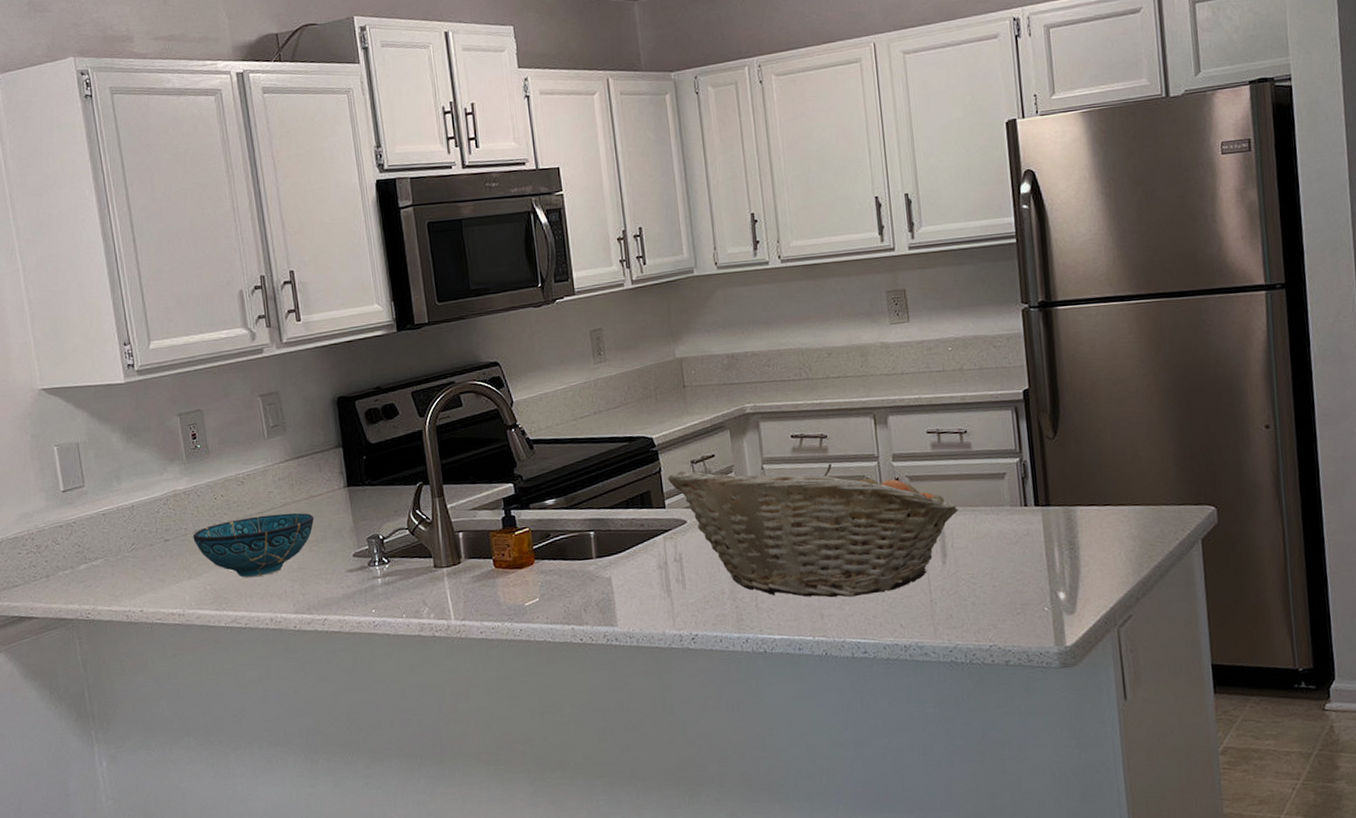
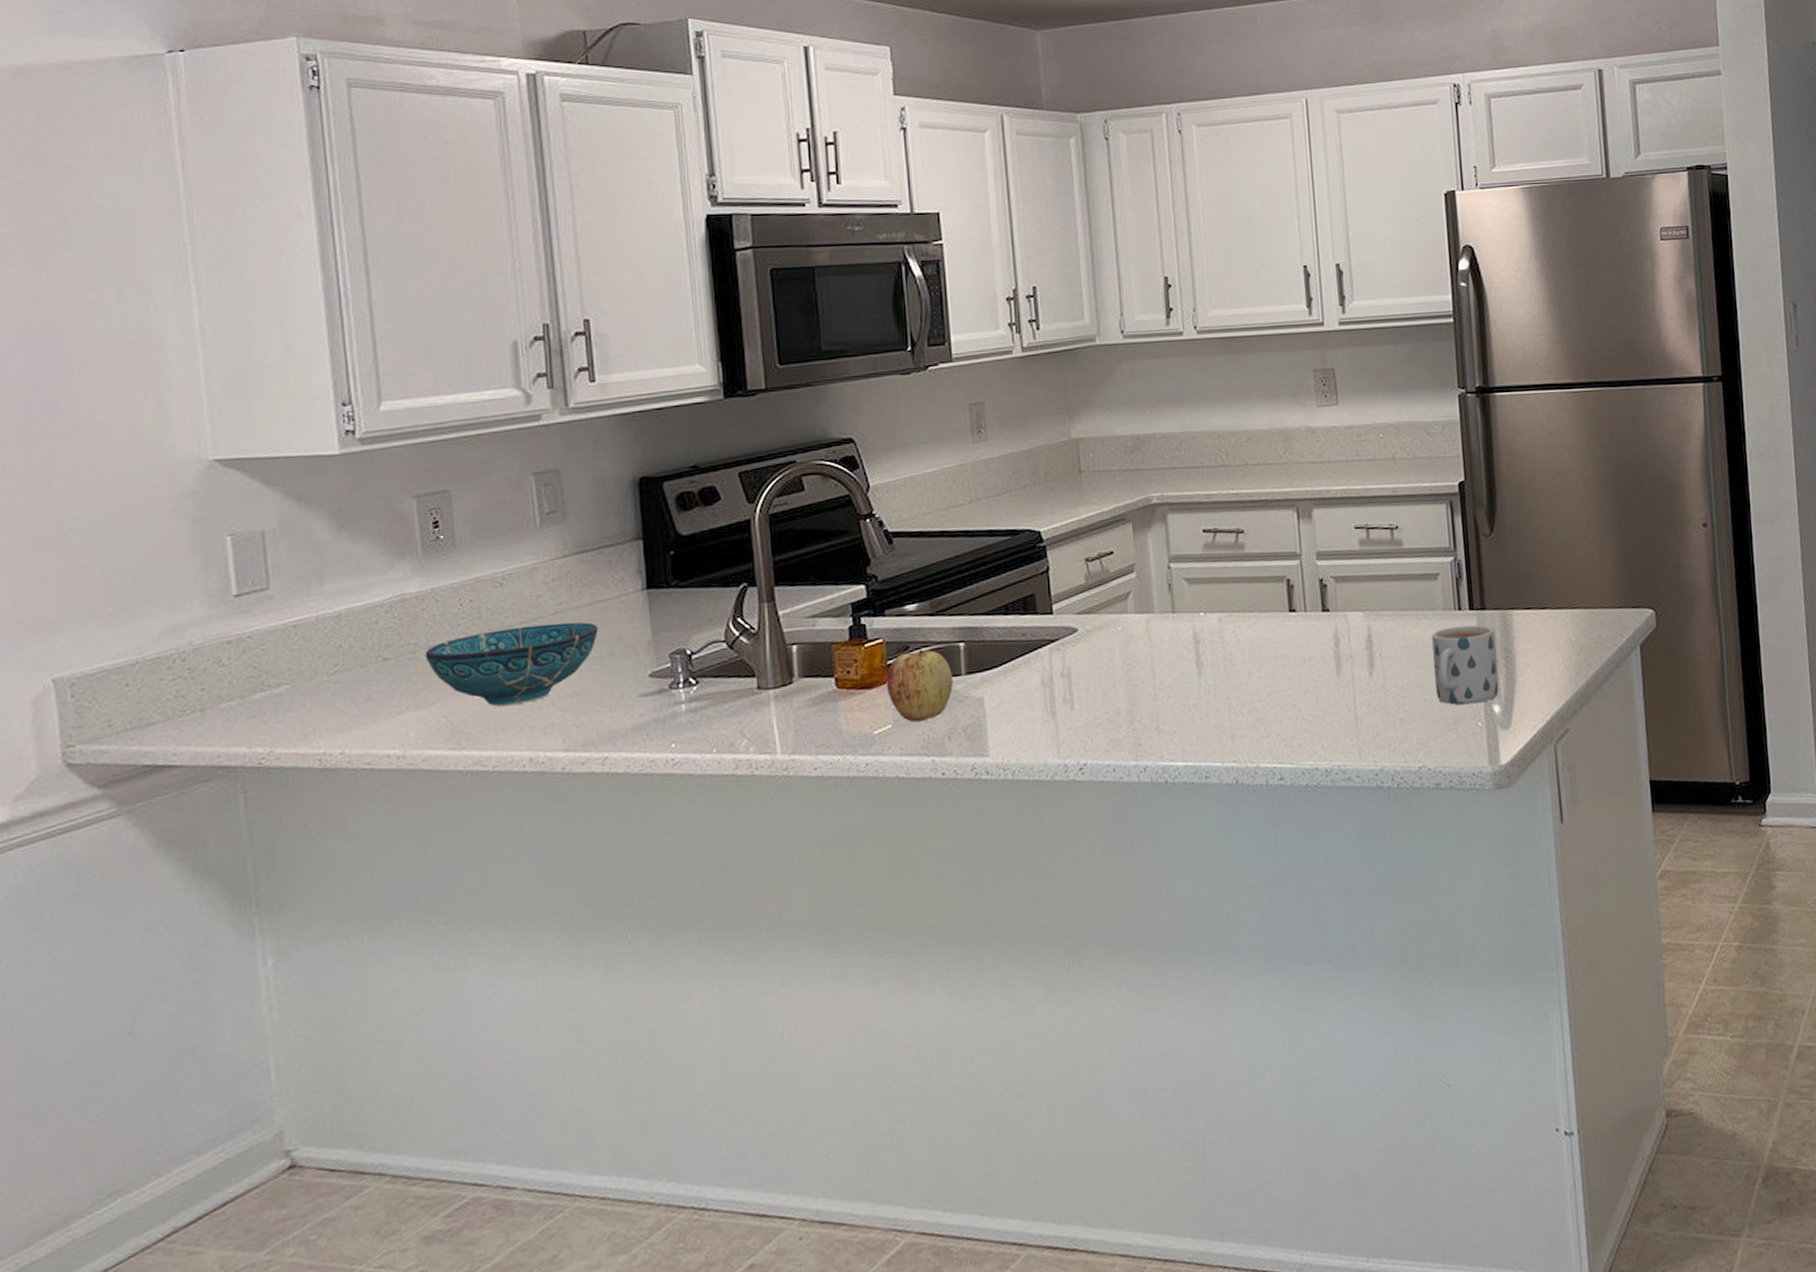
apple: none [532,537,587,597] -> present [886,649,953,722]
fruit basket: present [668,463,959,598] -> none [1057,562,1388,717]
mug: none [1000,520,1064,592] -> present [1432,625,1499,705]

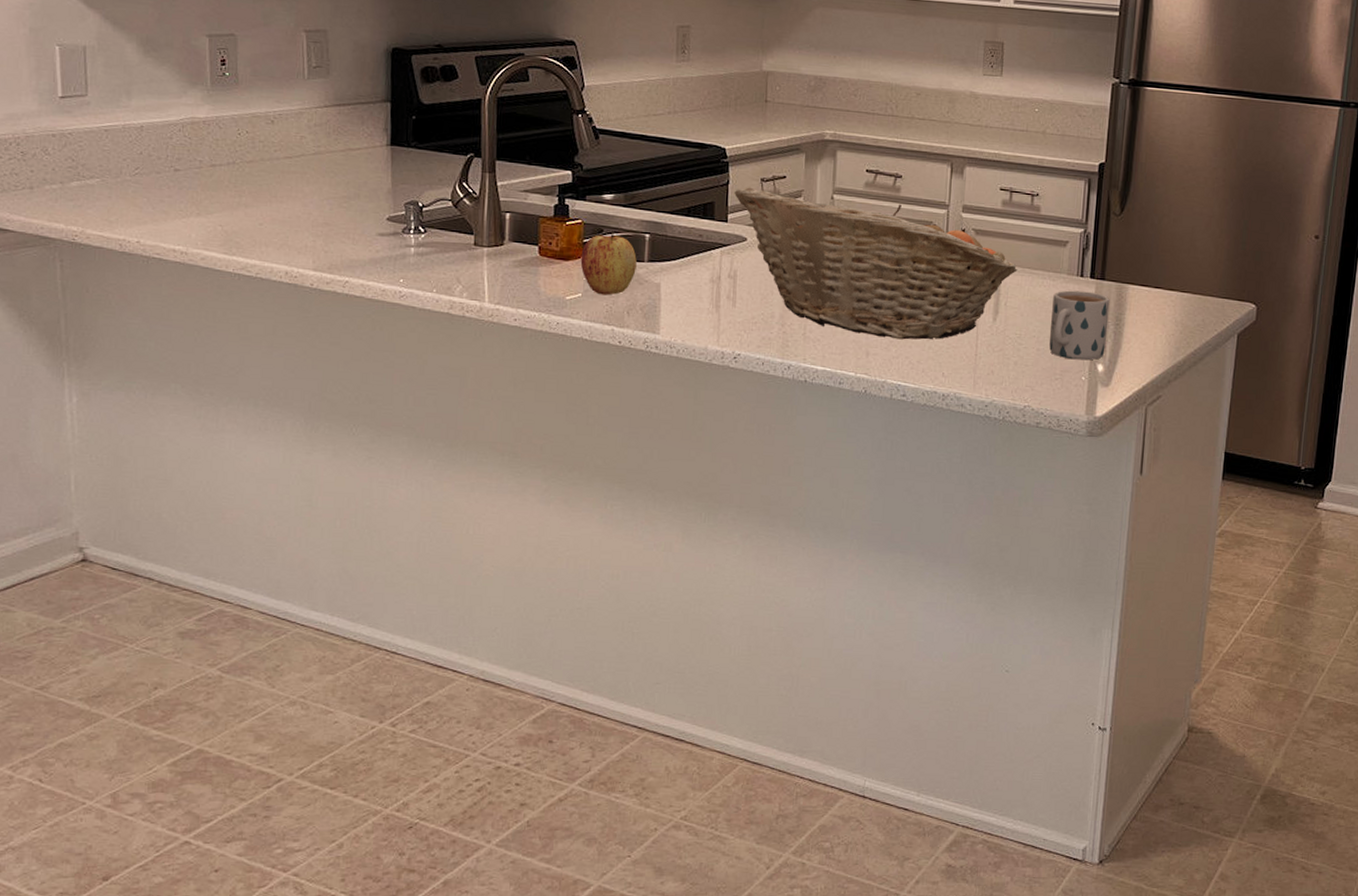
decorative bowl: present [425,622,599,707] -> none [208,160,349,226]
fruit basket: none [1057,562,1388,717] -> present [734,187,1018,340]

